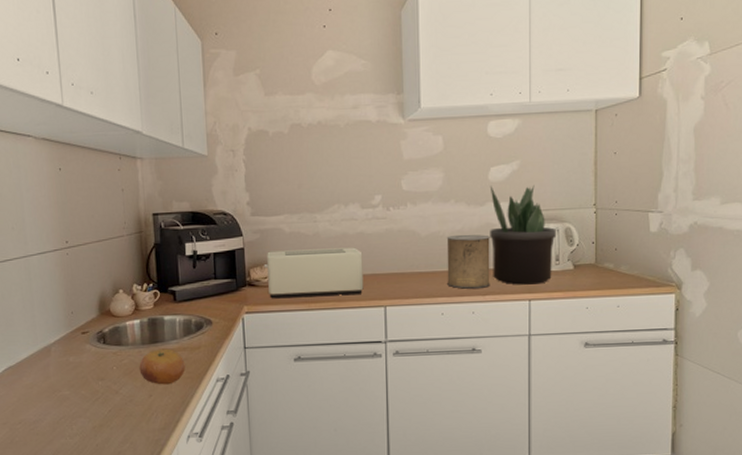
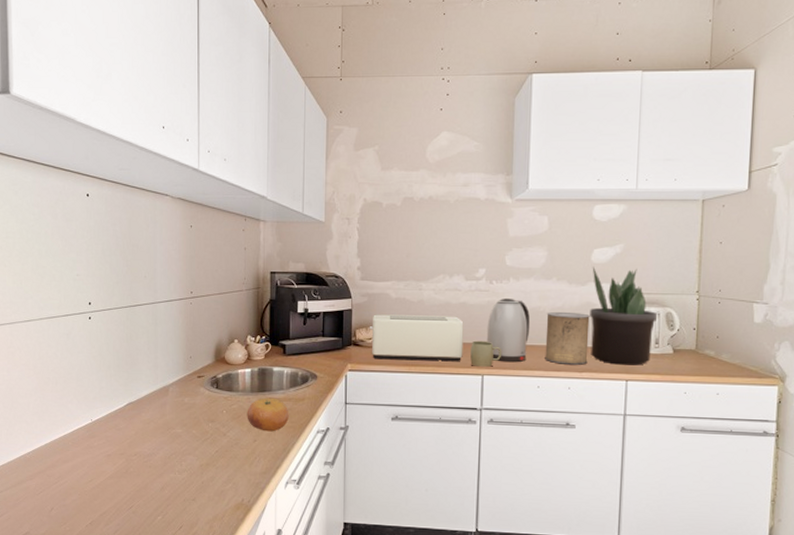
mug: none [371,270,404,299] -> present [470,340,502,368]
kettle: none [386,225,431,291] -> present [486,299,531,363]

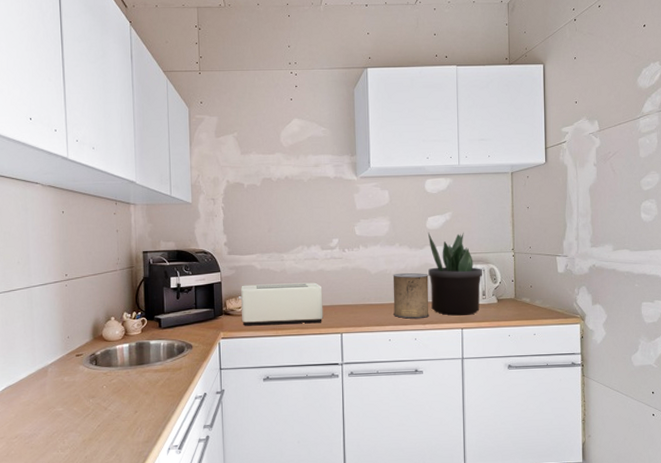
fruit: present [247,397,289,432] -> none [126,369,168,402]
mug: present [470,340,502,368] -> none [330,302,357,327]
kettle: present [486,299,531,363] -> none [342,264,380,320]

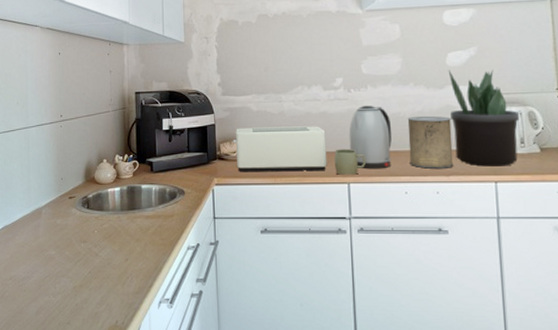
mug: none [330,302,357,327] -> present [334,148,367,176]
kettle: none [342,264,380,320] -> present [348,106,392,169]

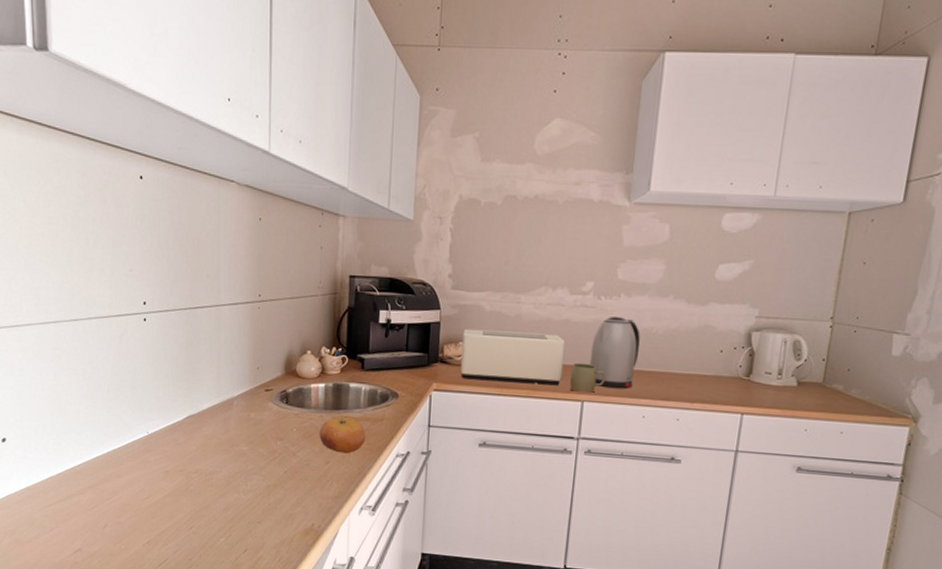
fruit: none [117,215,159,250] -> present [319,416,366,454]
tin can: present [407,115,454,169] -> none [653,334,708,395]
planter: present [448,69,519,167] -> none [705,284,783,398]

